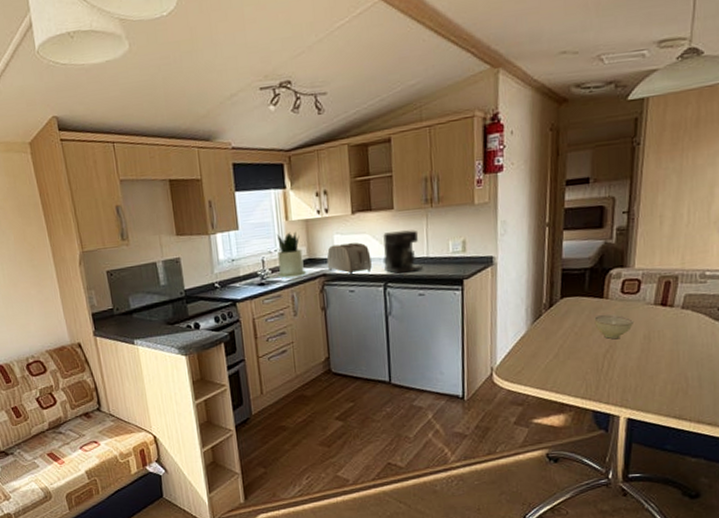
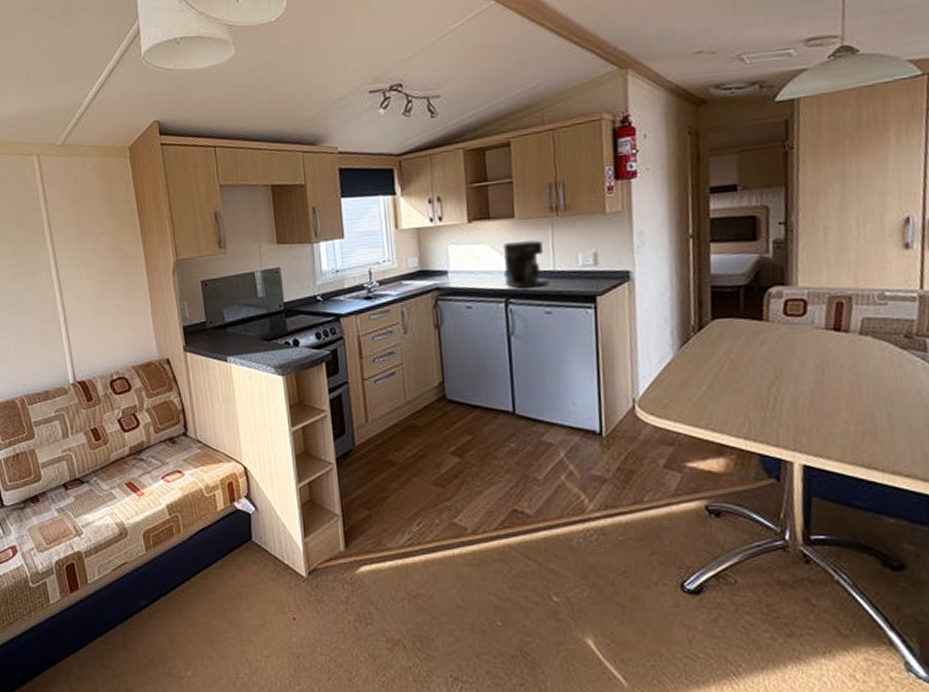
planter: present [276,231,307,279] -> none [384,240,419,293]
toaster: present [326,242,372,275] -> none [440,253,491,290]
bowl: present [593,314,635,340] -> none [752,339,803,369]

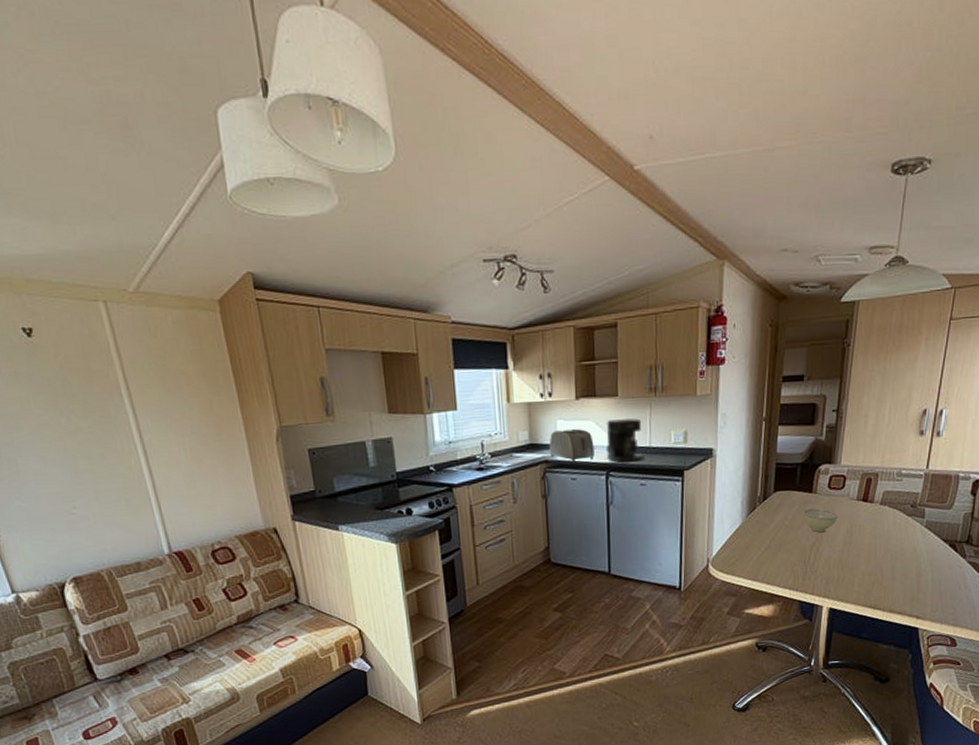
toaster: none [440,253,491,290] -> present [549,429,595,463]
bowl: none [752,339,803,369] -> present [802,508,839,533]

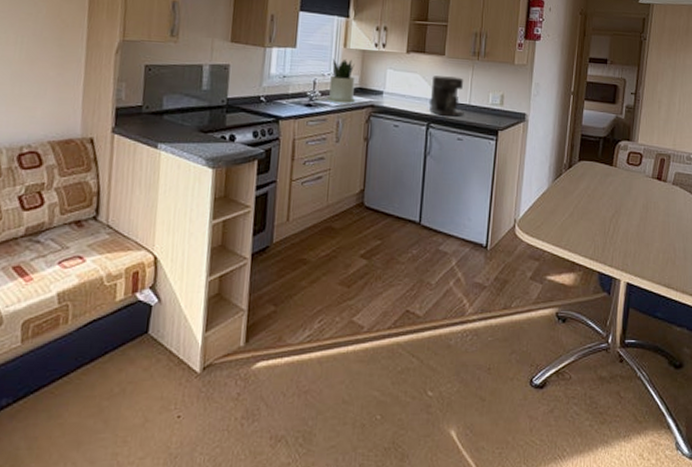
planter: none [496,414,528,464] -> present [326,58,356,105]
toaster: present [549,429,595,463] -> none [376,79,419,110]
bowl: present [802,508,839,533] -> none [603,180,636,206]

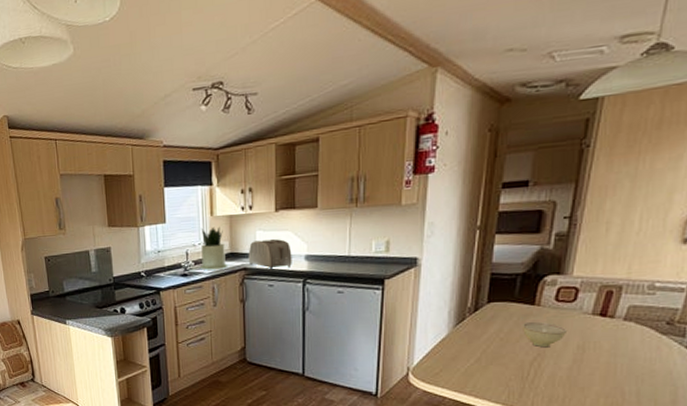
toaster: none [376,79,419,110] -> present [248,239,292,270]
coffee maker: present [429,75,464,117] -> none [304,228,343,272]
bowl: none [603,180,636,206] -> present [521,321,568,348]

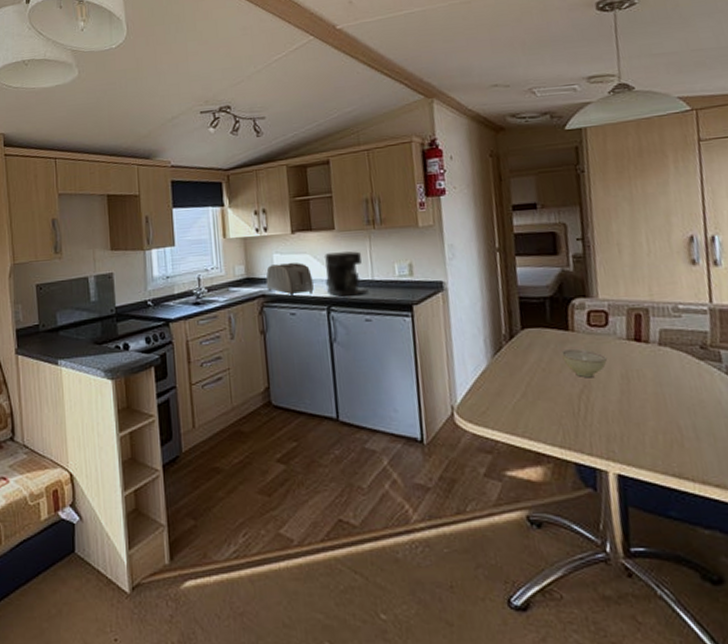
planter: present [200,226,228,271] -> none [213,249,245,299]
coffee maker: none [304,228,343,272] -> present [323,251,368,298]

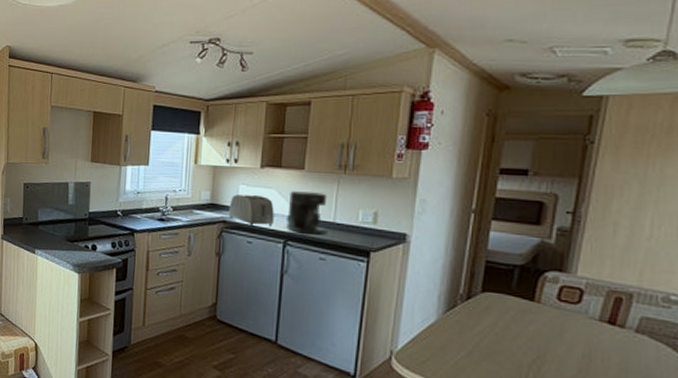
bowl: present [560,348,608,378] -> none [519,318,572,351]

